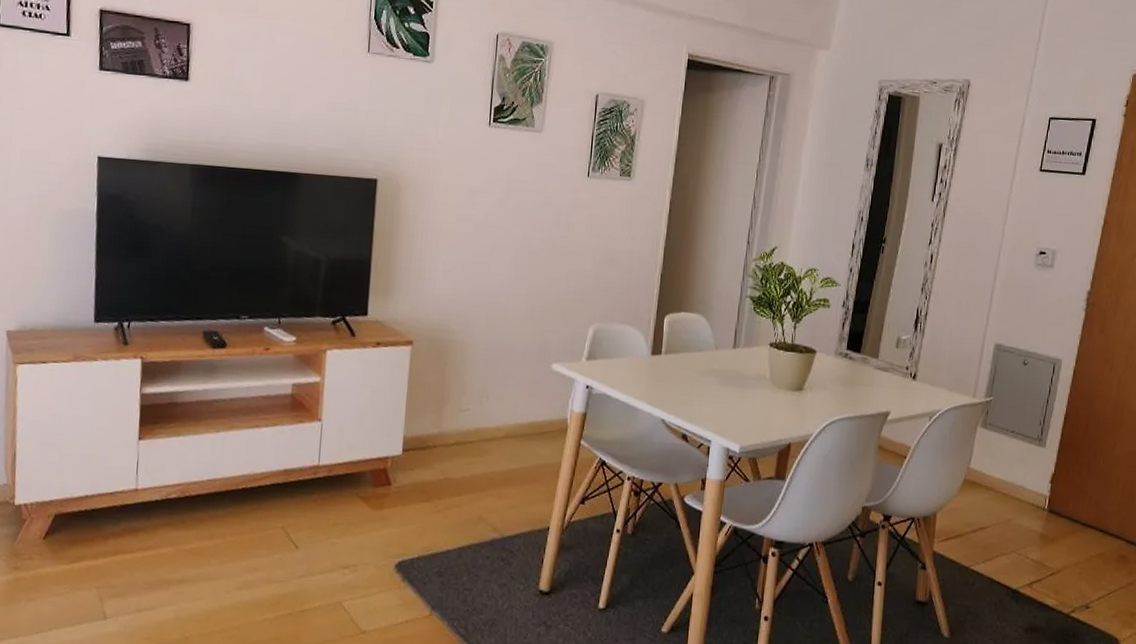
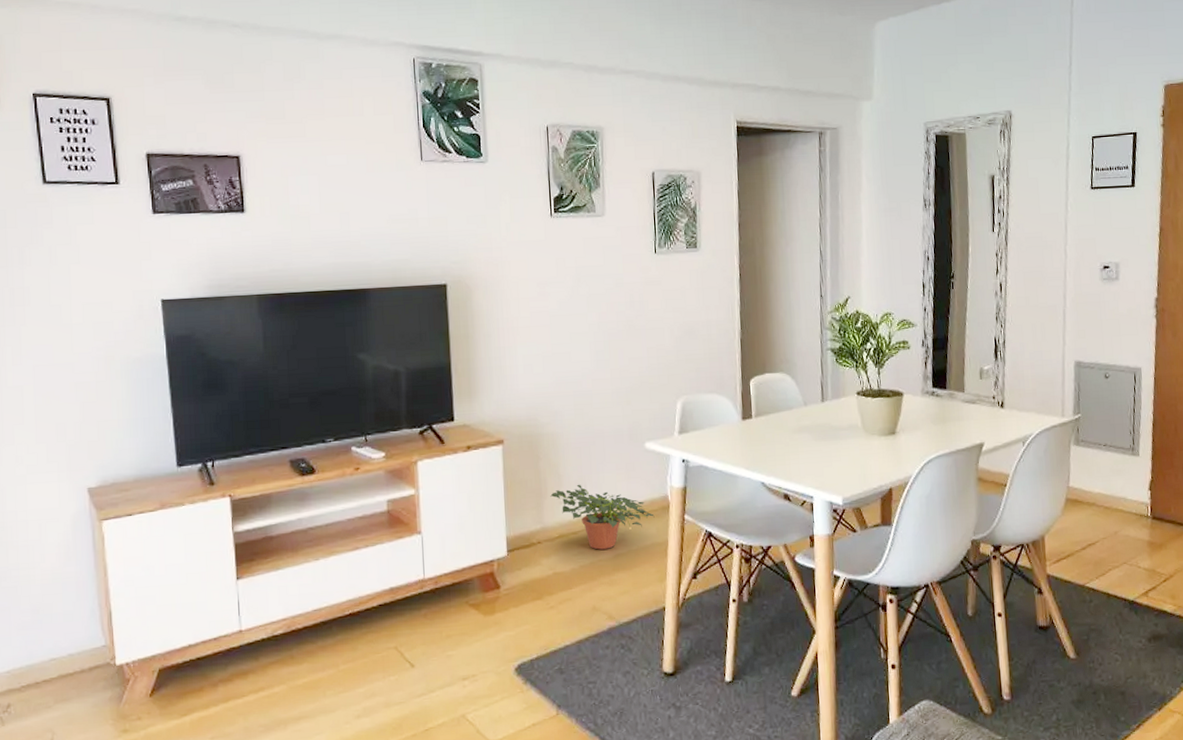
potted plant: none [452,395,552,463] -> present [550,484,655,550]

